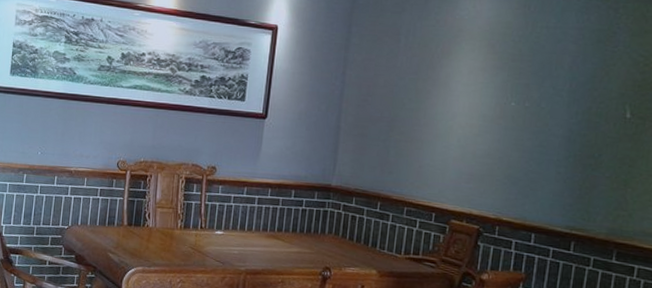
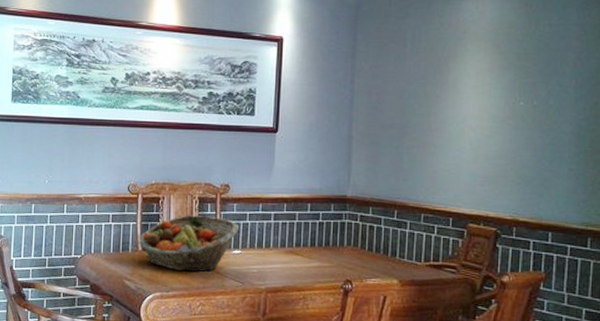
fruit basket: none [124,194,223,250] -> present [138,215,239,272]

